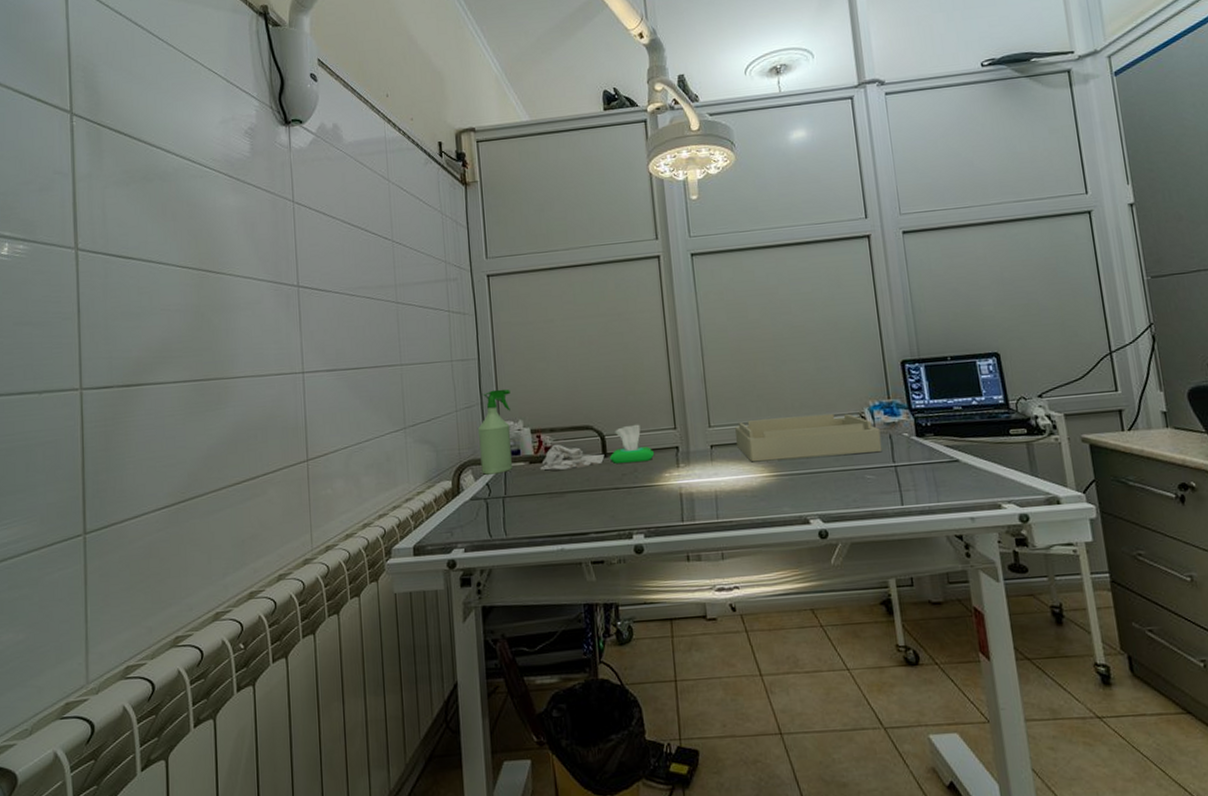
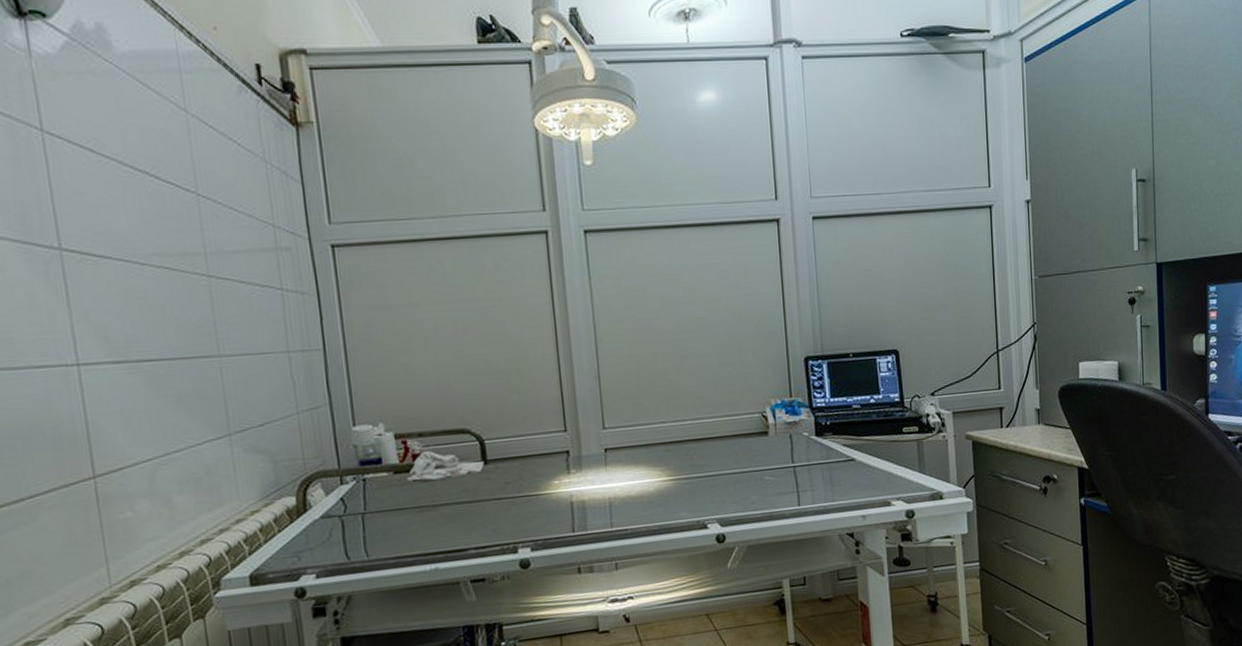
spray bottle: present [477,389,512,475] -> none [326,386,373,488]
wet wipes pack: present [609,424,655,465] -> none [489,426,543,473]
storage tray: present [735,413,883,462] -> none [631,412,782,466]

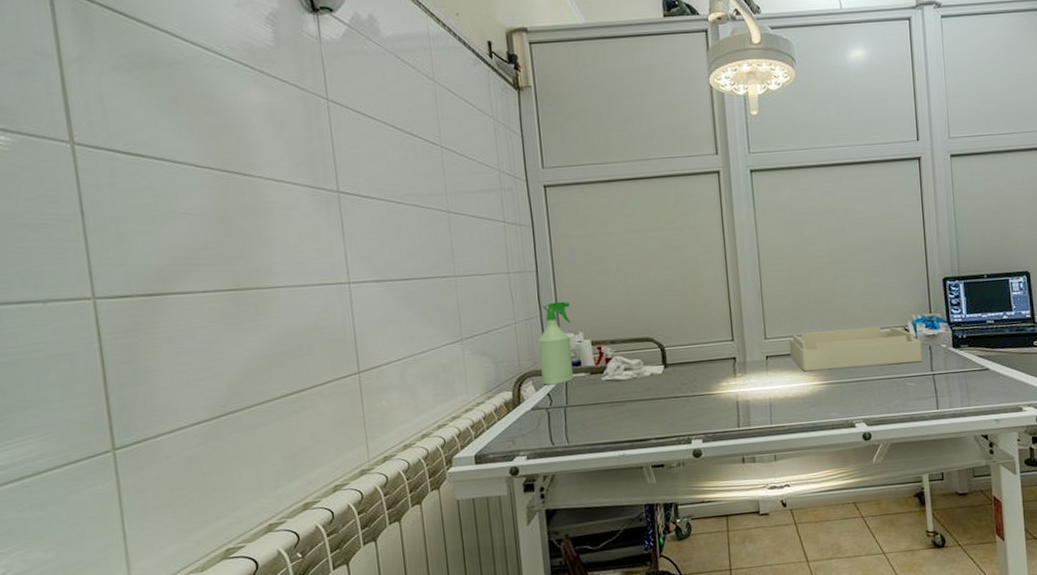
spray bottle: none [326,386,373,488] -> present [537,301,573,385]
storage tray: none [631,412,782,466] -> present [789,326,923,372]

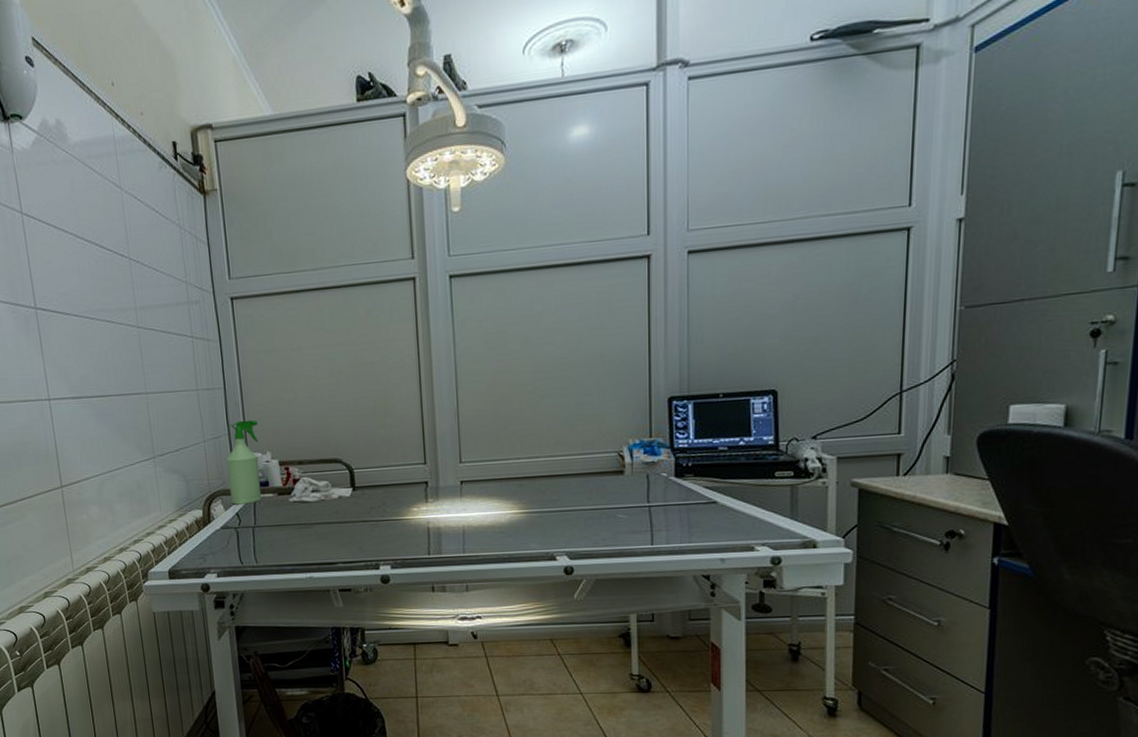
storage tray: present [789,326,923,372] -> none [486,451,638,499]

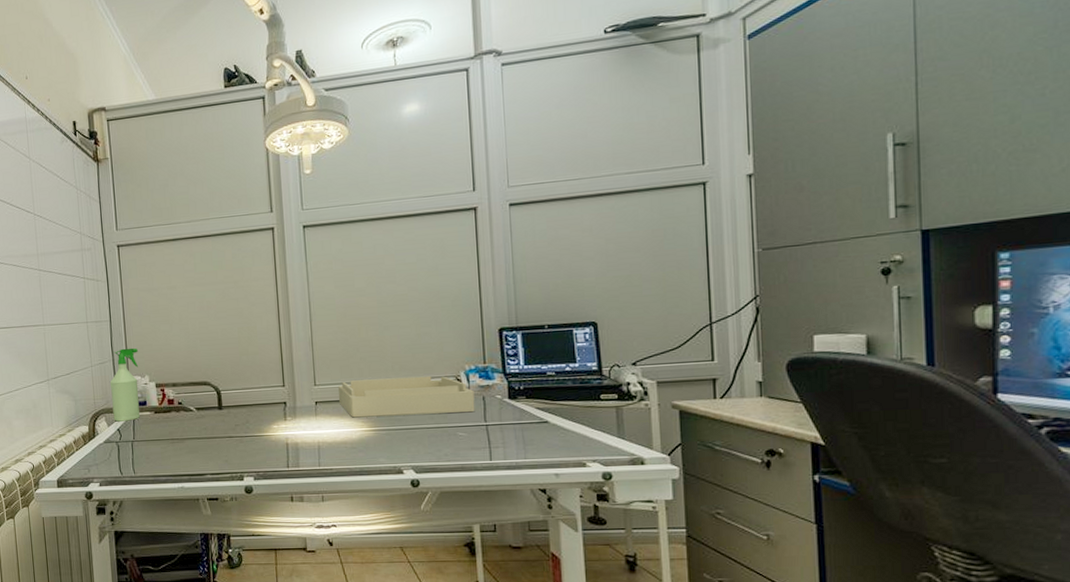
tissue: present [288,476,353,503] -> none [163,397,220,421]
storage tray: none [486,451,638,499] -> present [338,376,475,418]

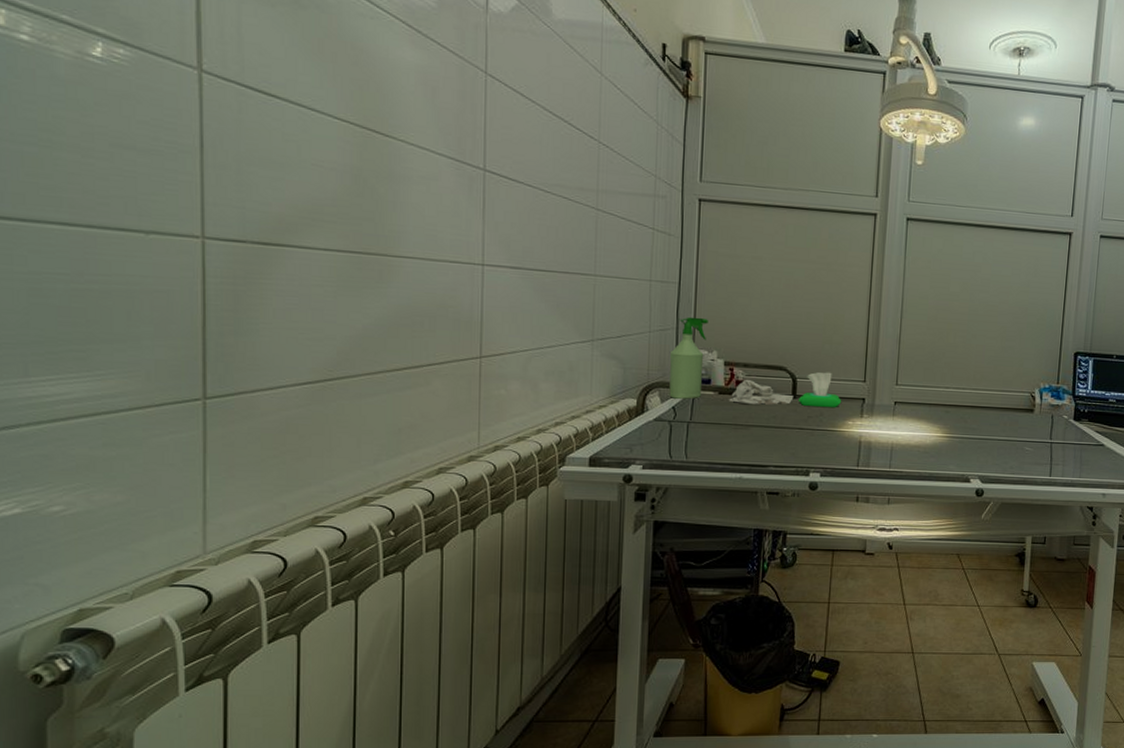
tissue: none [163,397,220,421] -> present [728,379,794,405]
wet wipes pack: none [224,381,265,416] -> present [798,372,842,408]
storage tray: present [338,376,475,418] -> none [917,385,1045,429]

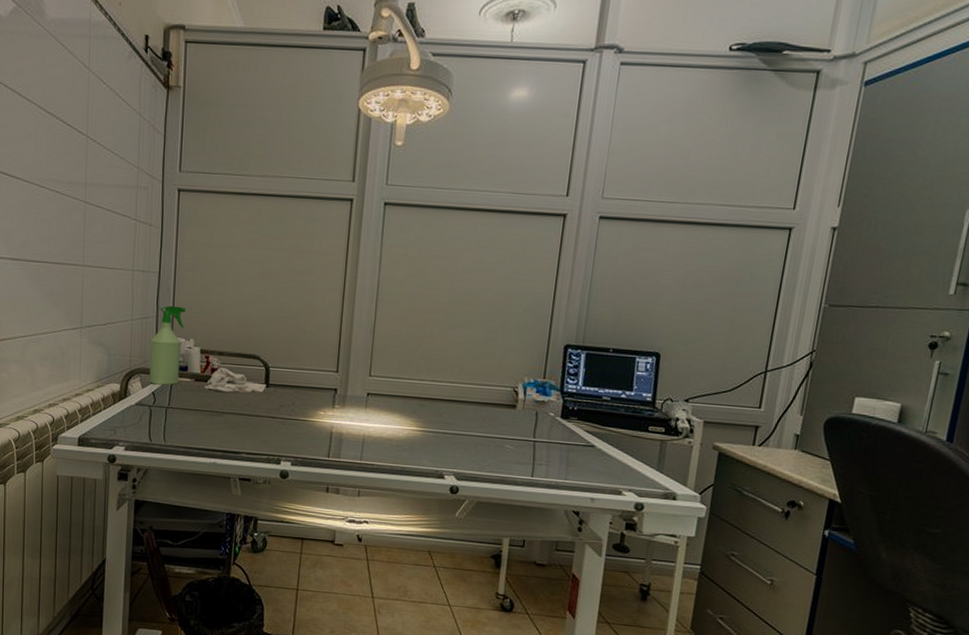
wet wipes pack: present [798,372,842,408] -> none [270,361,314,398]

